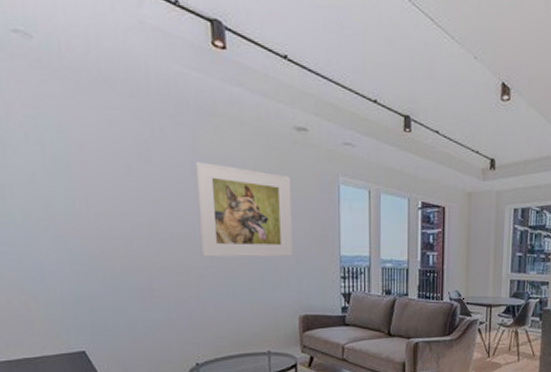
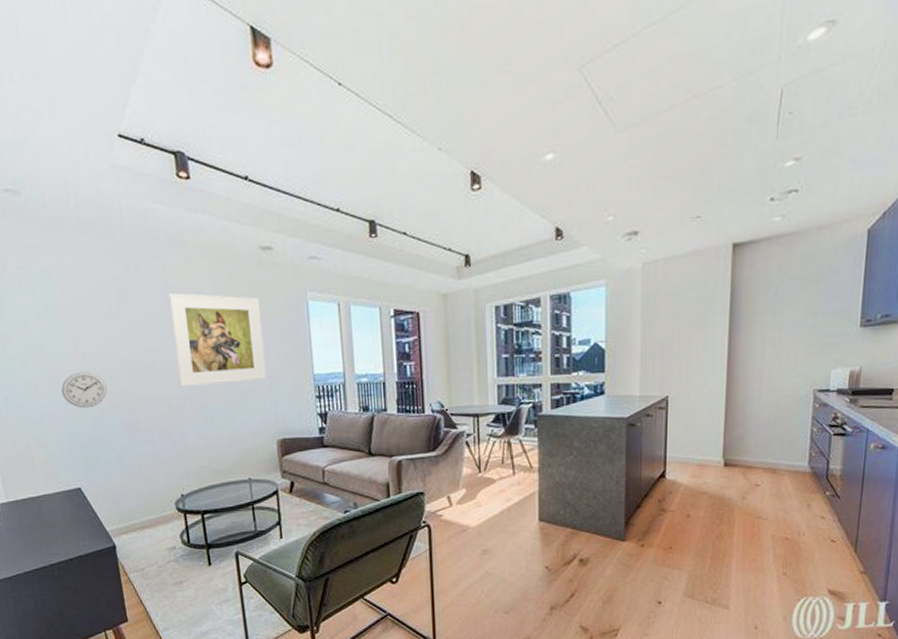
wall clock: none [69,232,121,270] -> present [61,371,107,408]

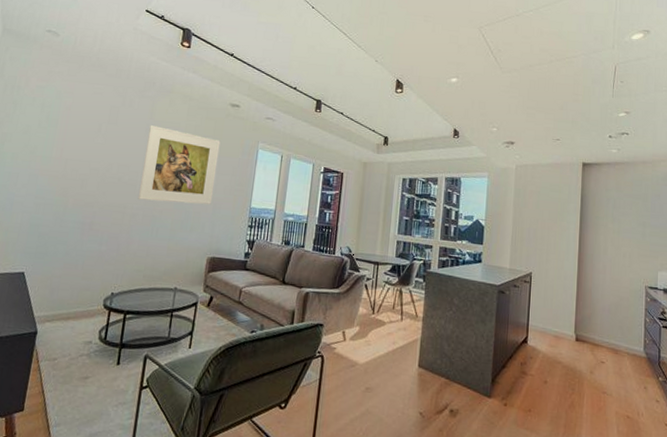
wall clock: present [61,371,107,408] -> none [37,173,77,204]

